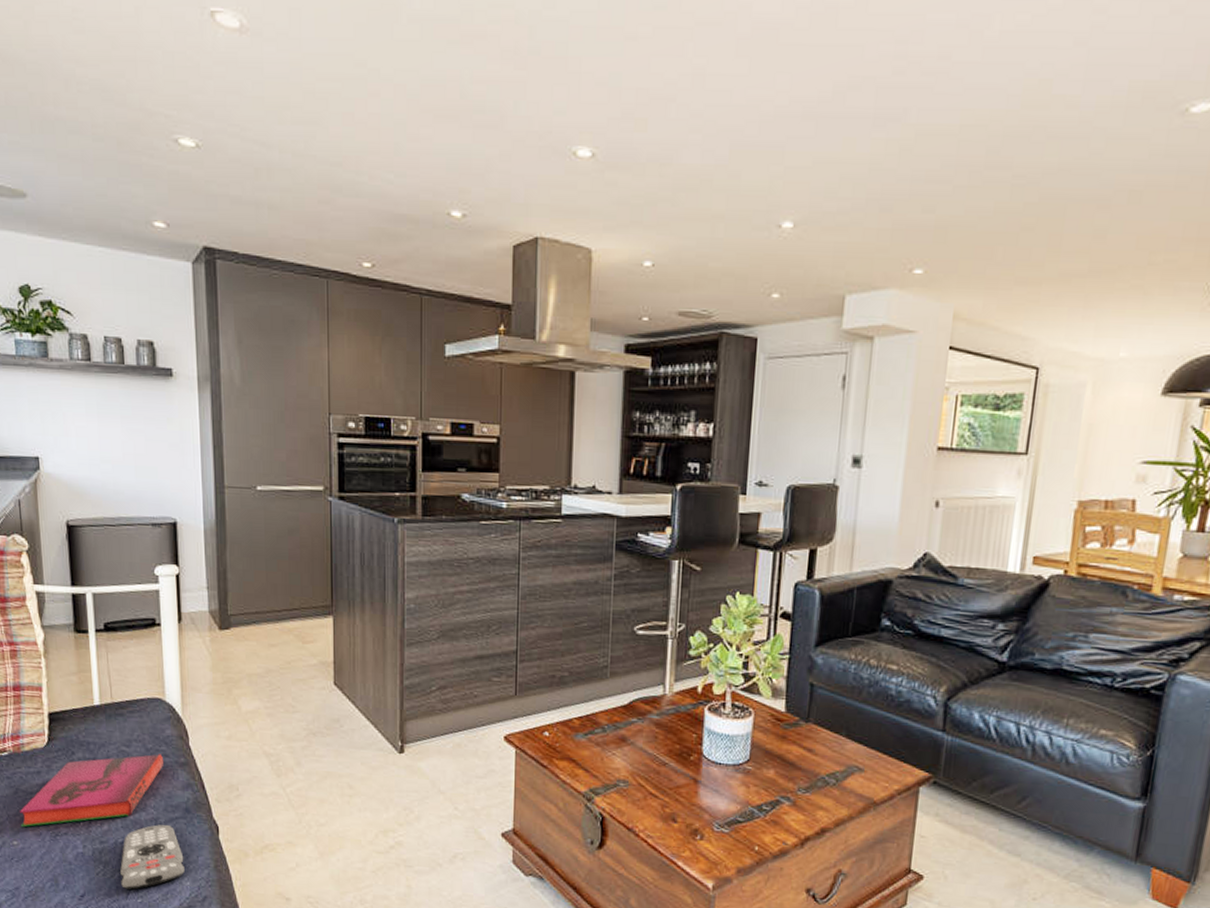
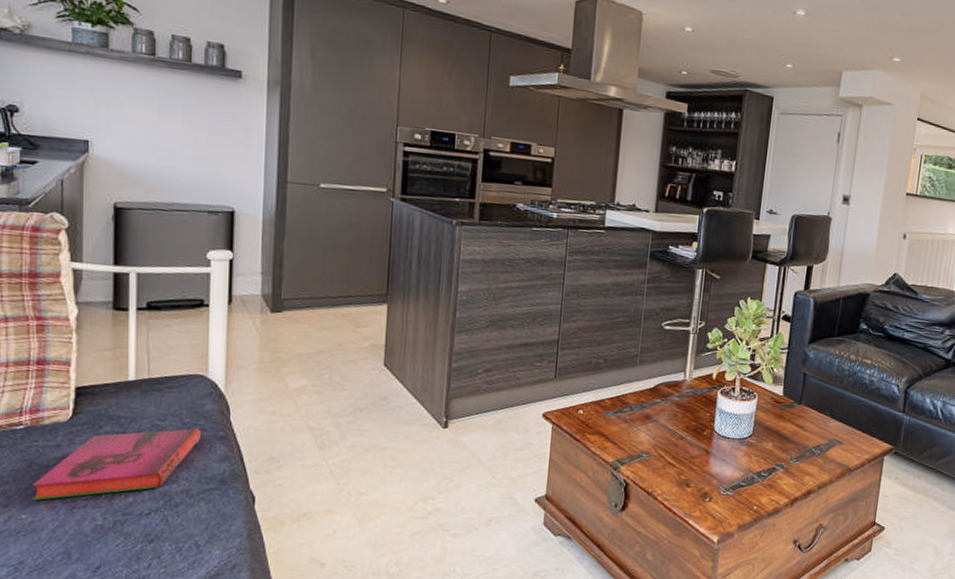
remote control: present [120,824,185,890] -> none [143,495,215,560]

